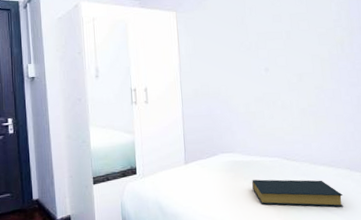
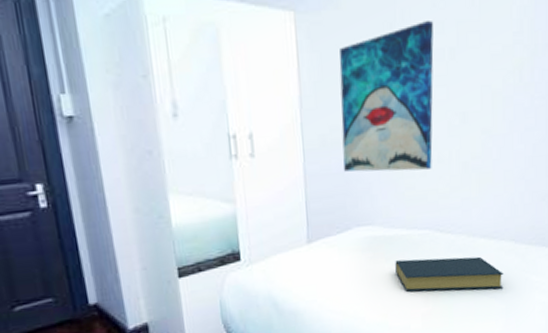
wall art: none [206,14,278,115] -> present [339,20,434,172]

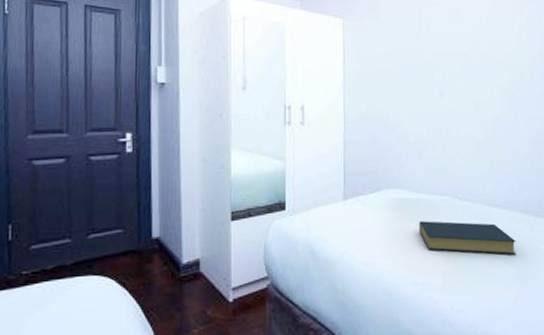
wall art: present [339,20,434,172] -> none [376,31,451,146]

